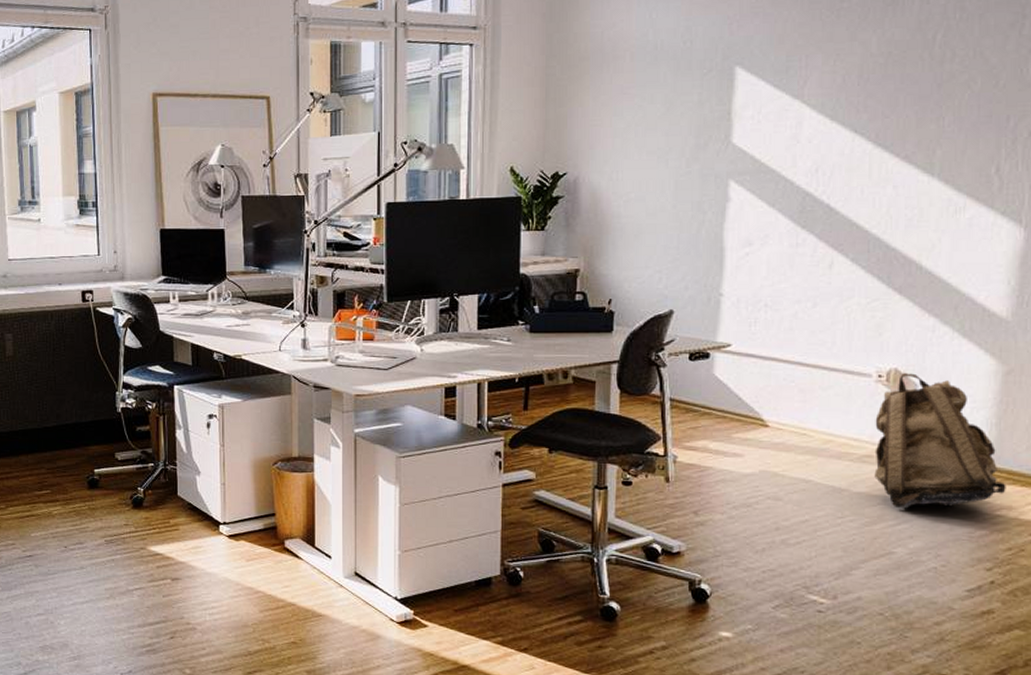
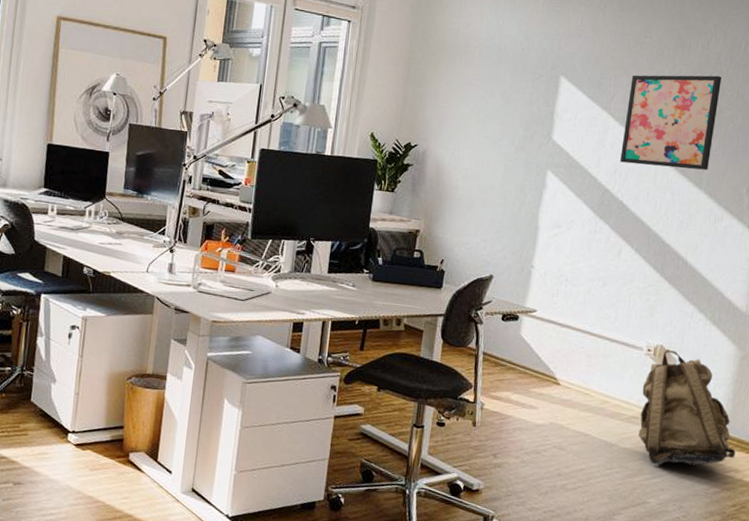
wall art: none [822,33,950,158] -> present [620,75,722,170]

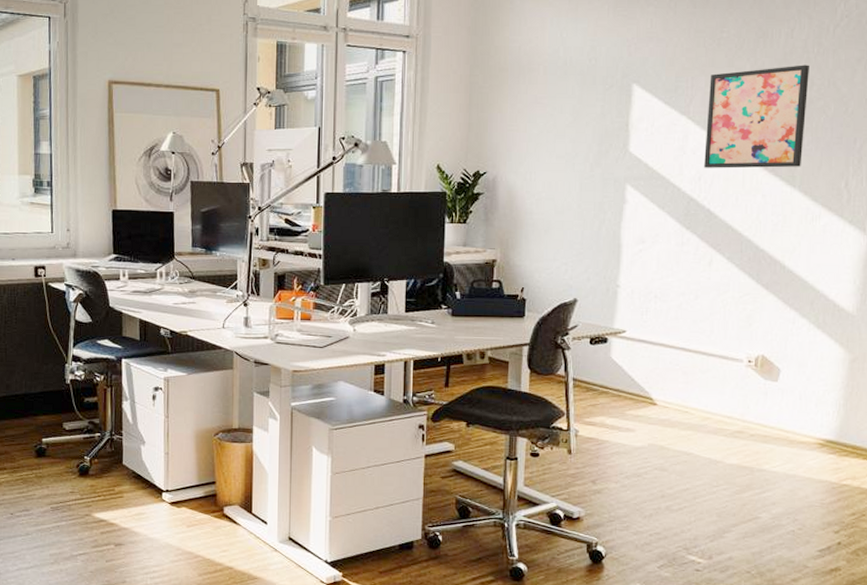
backpack: present [638,349,736,468] -> none [744,359,851,479]

